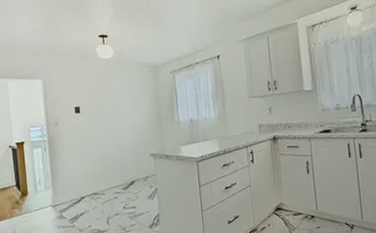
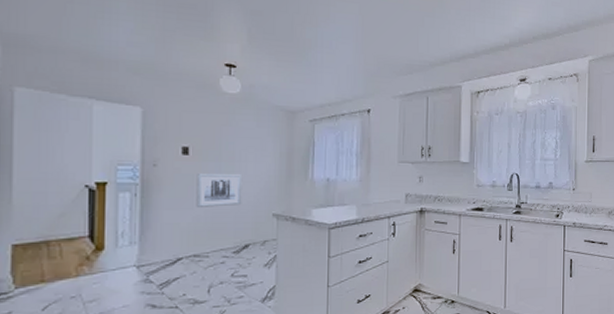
wall art: none [88,124,125,155] -> present [196,174,243,207]

